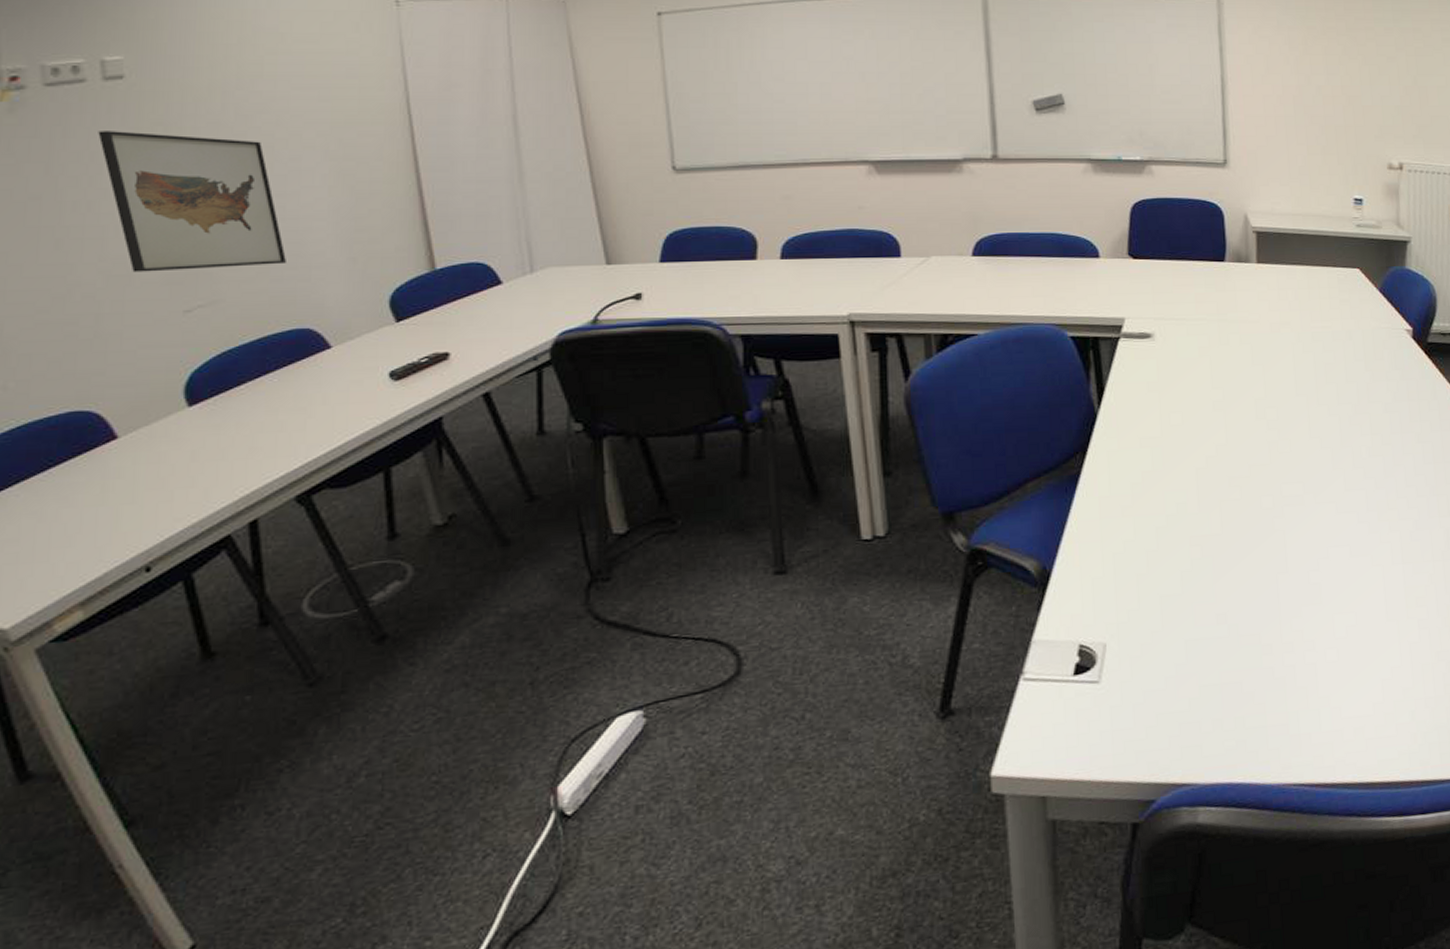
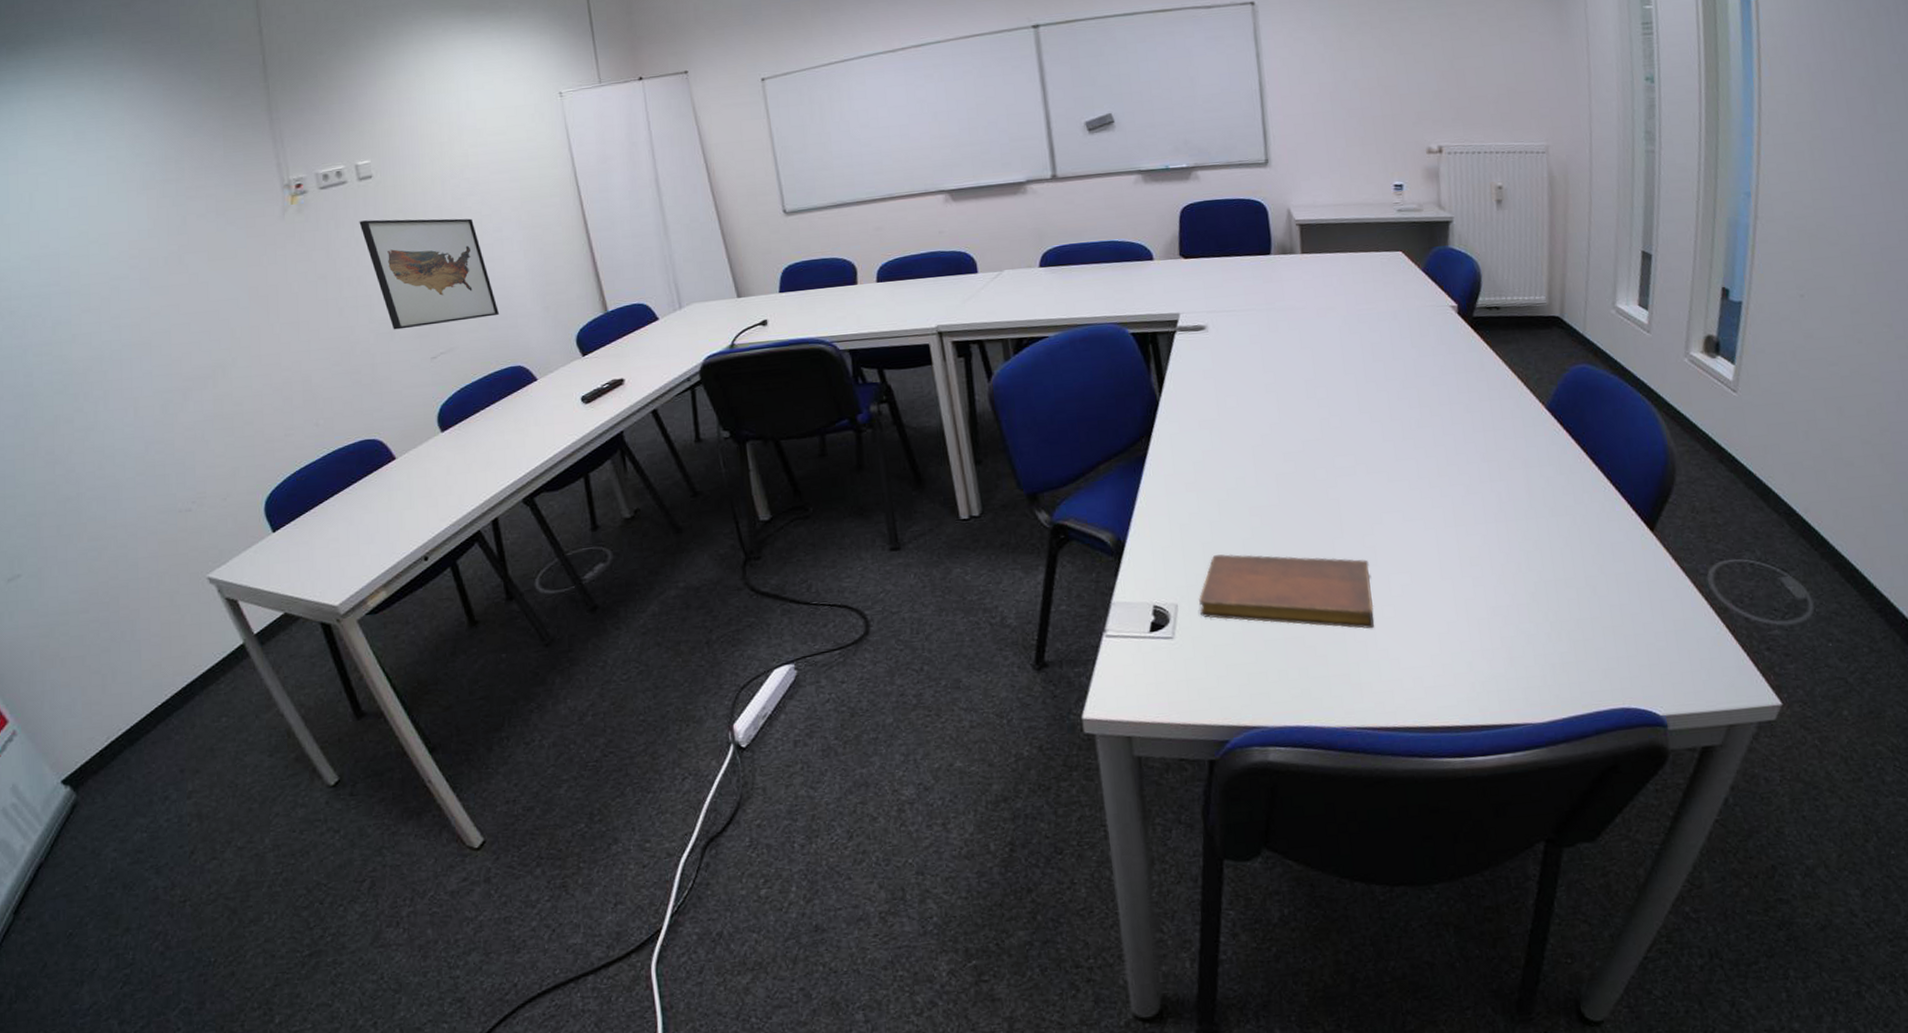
notebook: none [1130,587,1317,674] -> present [1199,554,1375,629]

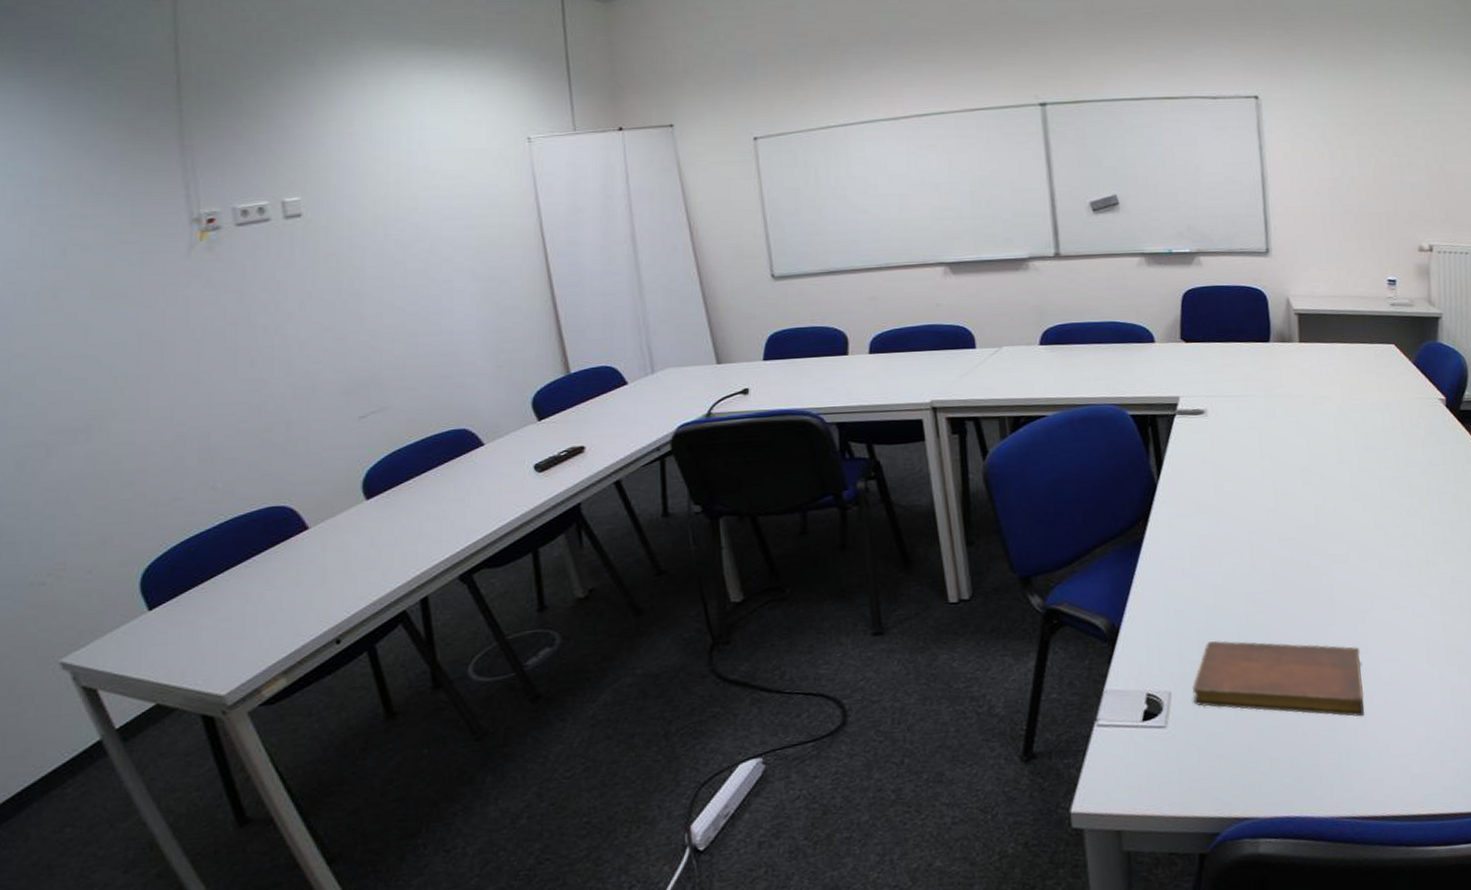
wall art: present [359,218,499,330] -> none [282,262,443,385]

